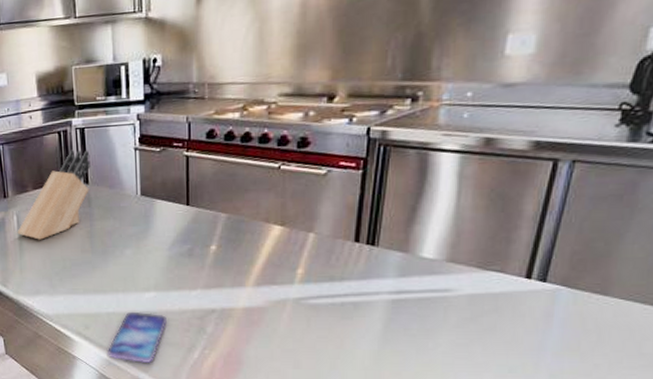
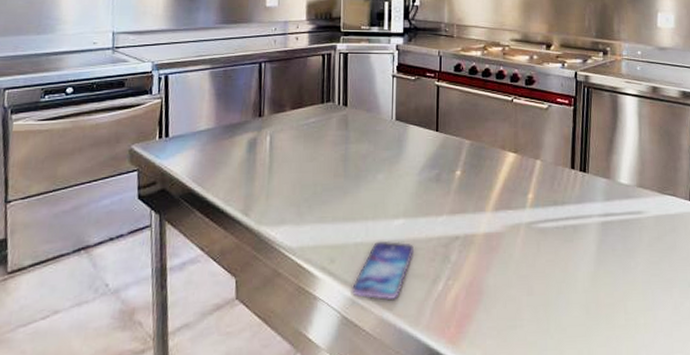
knife block: present [17,150,91,240] -> none [268,72,351,163]

